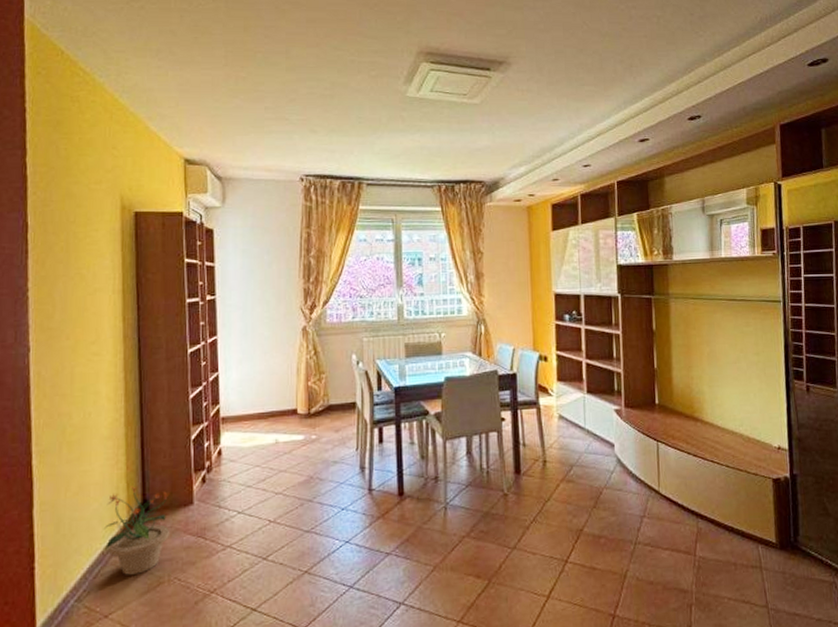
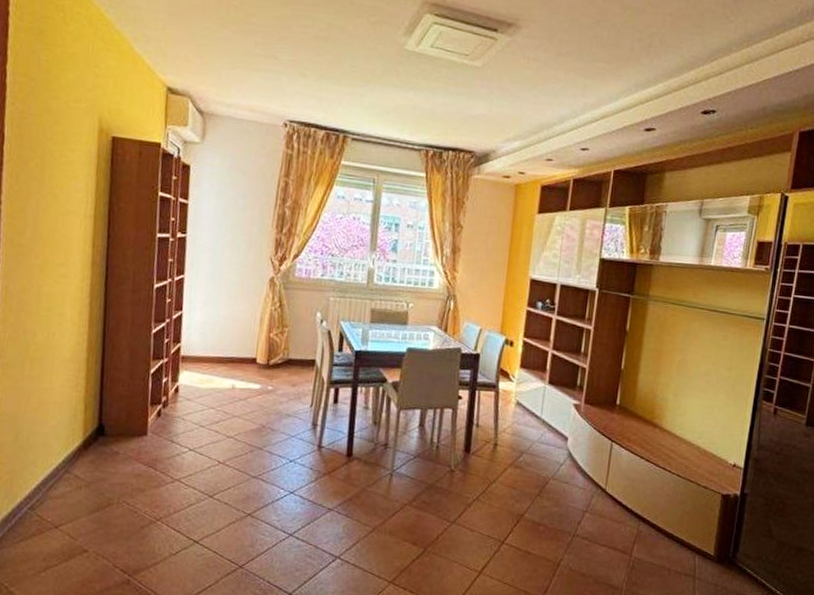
potted plant: present [103,486,170,575] -> none [59,409,125,493]

